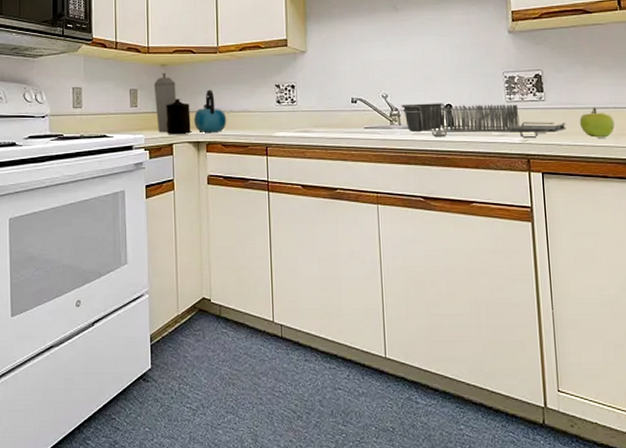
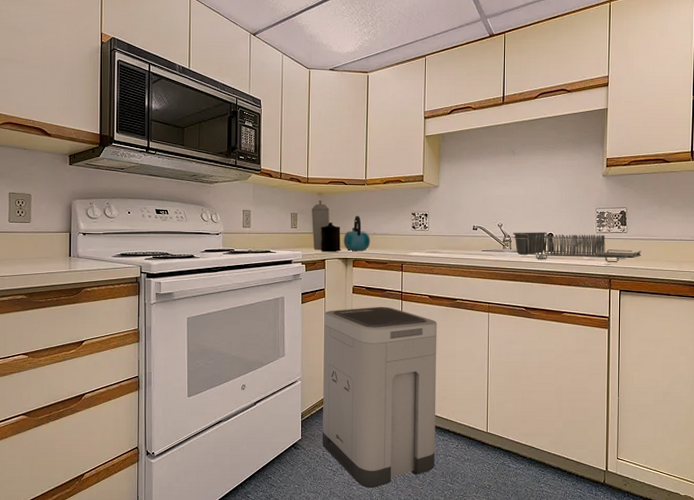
trash can: none [174,199,321,431] -> present [323,306,437,488]
fruit: present [579,107,615,138] -> none [652,239,679,264]

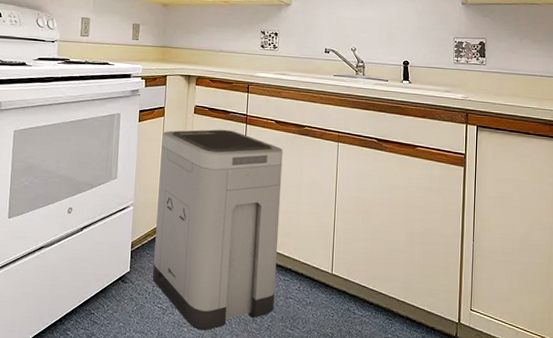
canister: present [311,200,330,250] -> none [154,12,174,65]
canister: present [321,222,341,252] -> none [162,36,185,68]
kettle: present [344,215,371,251] -> none [187,30,217,69]
dish rack: present [512,232,642,263] -> none [366,58,501,97]

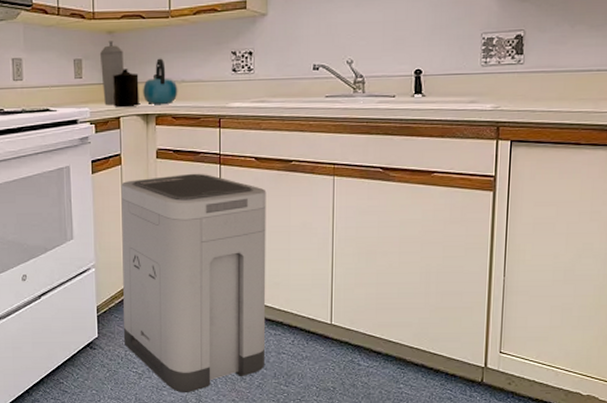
canister: none [154,12,174,65] -> present [99,41,124,106]
canister: none [162,36,185,68] -> present [113,69,139,107]
kettle: none [187,30,217,69] -> present [143,58,178,104]

